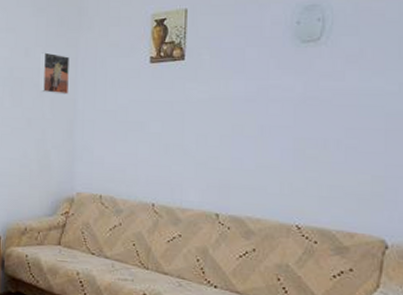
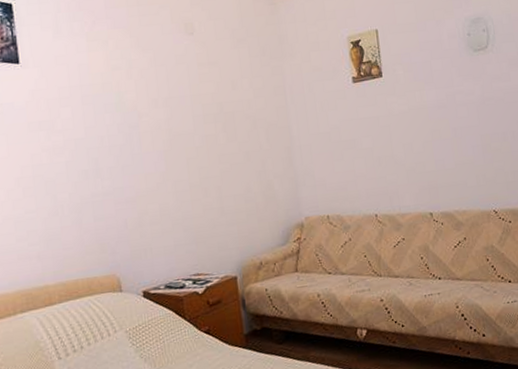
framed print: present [39,52,70,94] -> none [248,83,282,124]

